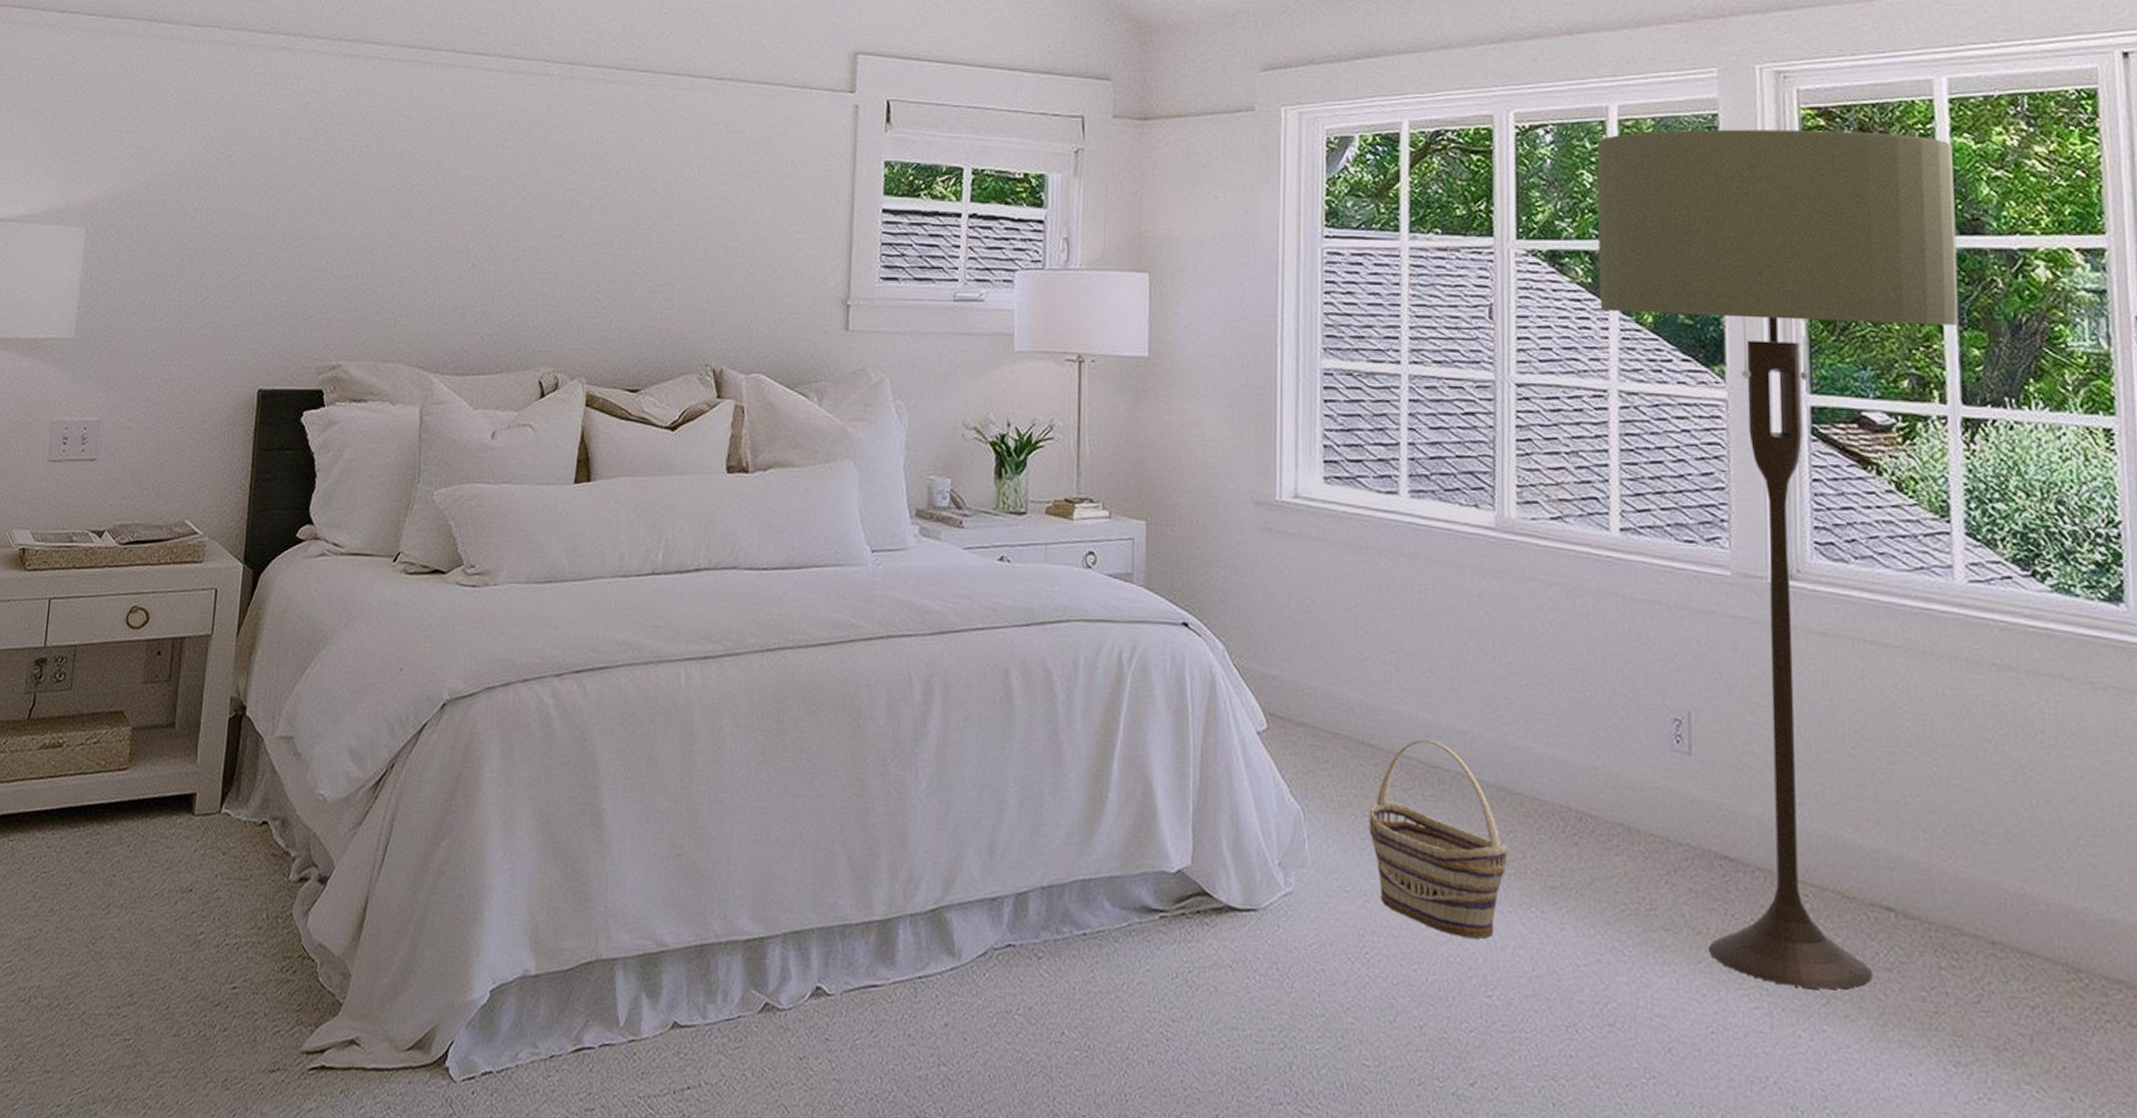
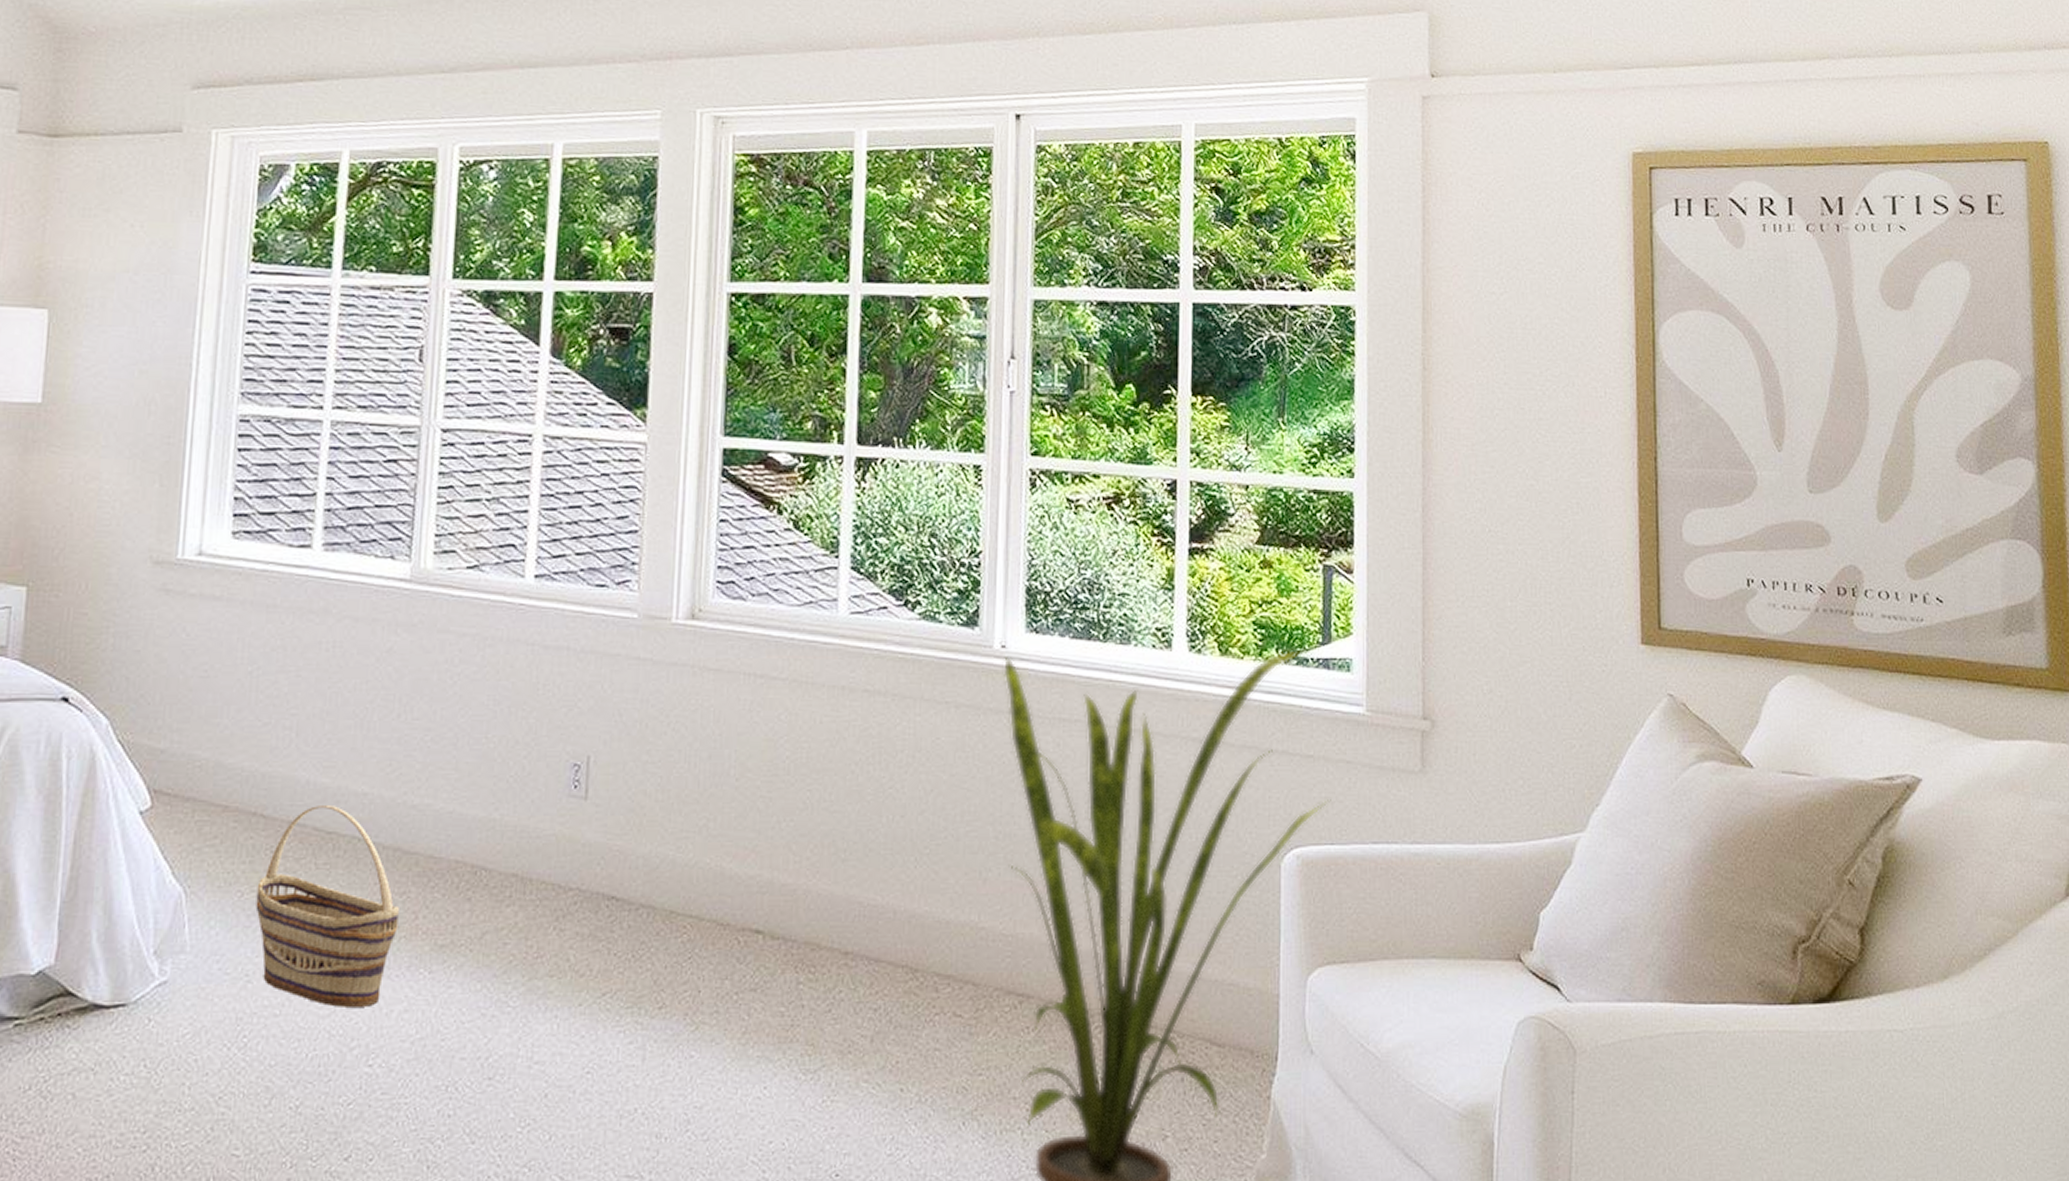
floor lamp: present [1597,129,1959,990] -> none [531,171,866,1017]

